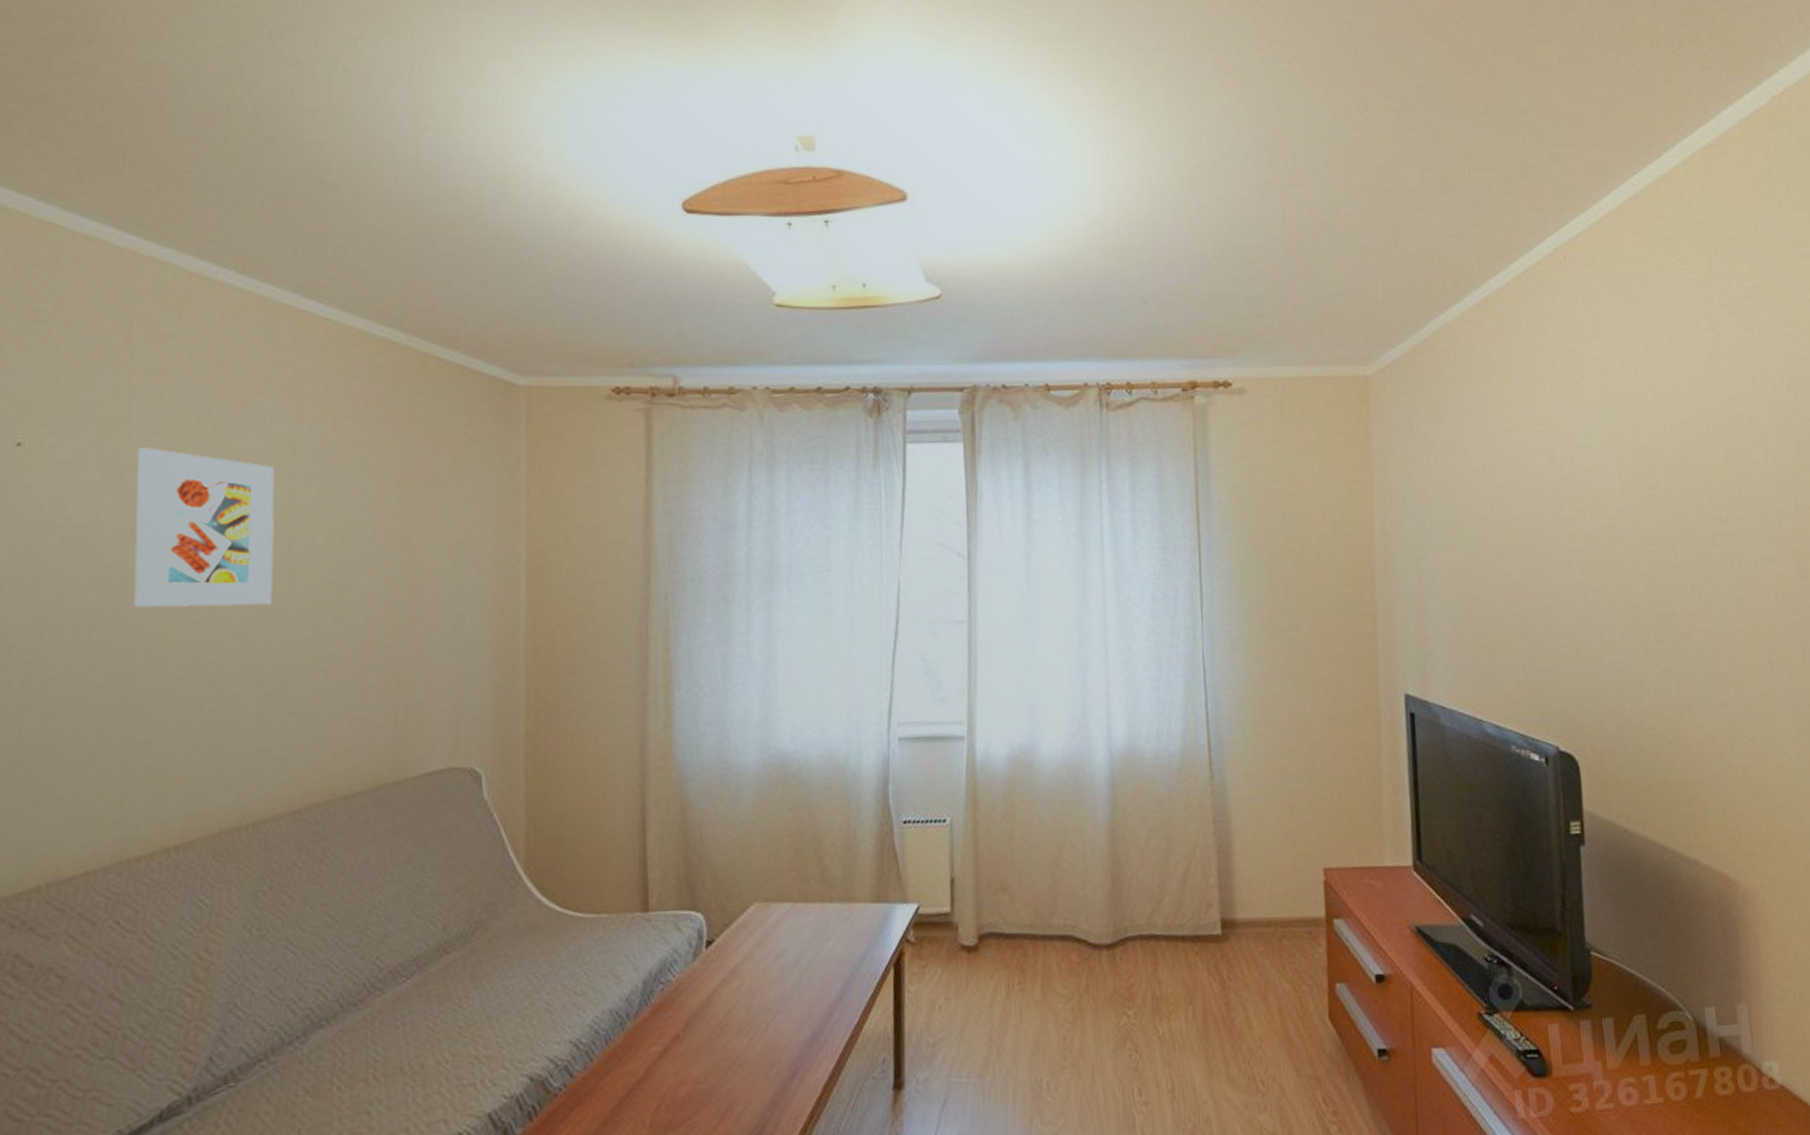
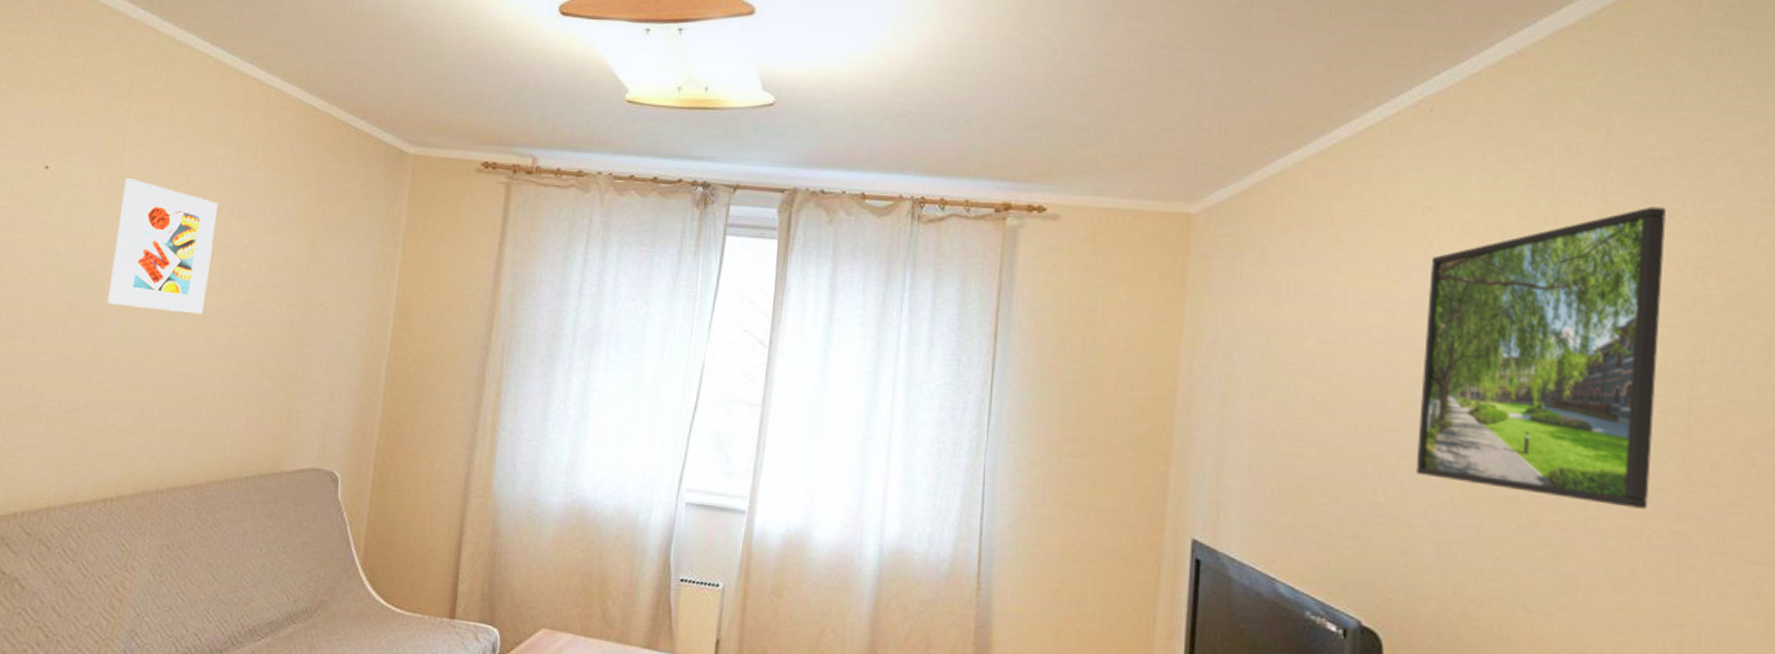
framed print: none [1580,332,1775,607] -> present [1416,206,1666,509]

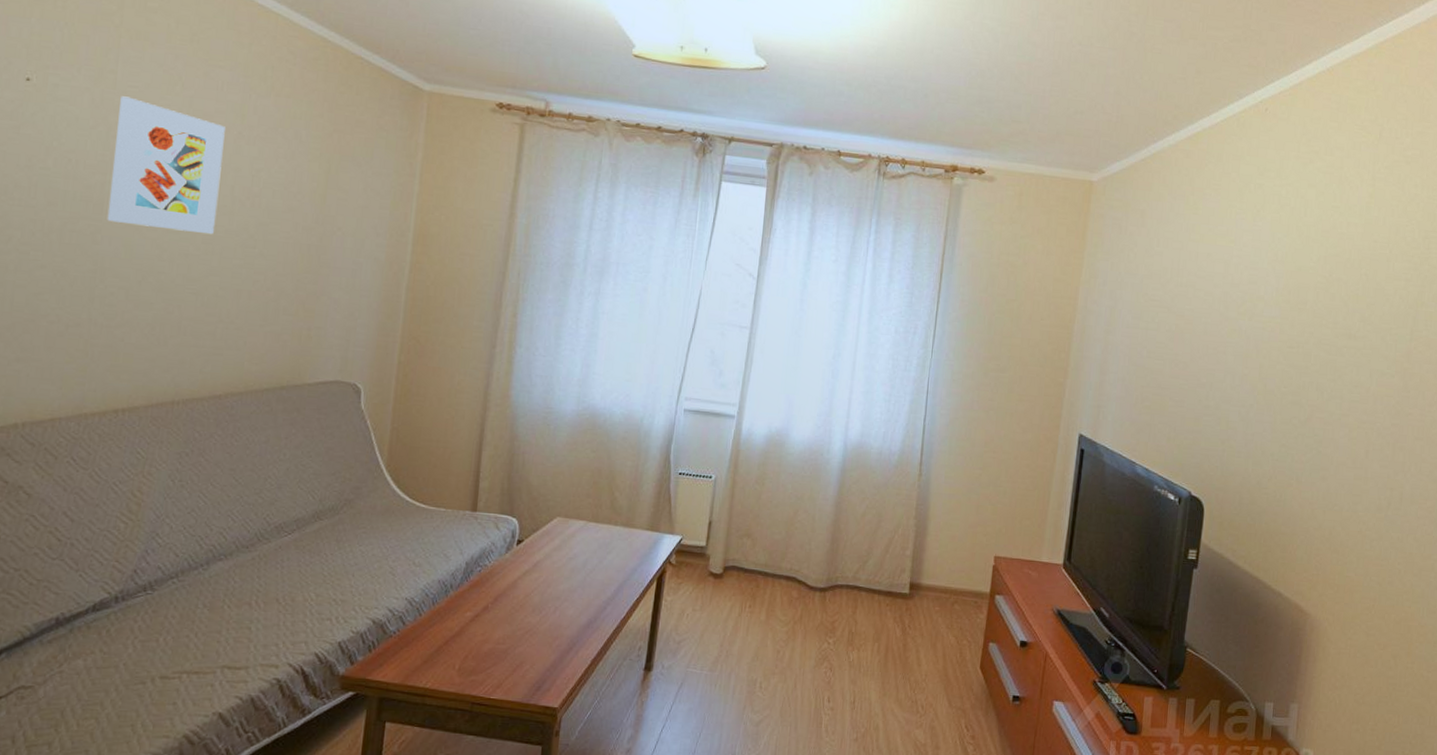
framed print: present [1416,206,1666,509] -> none [1235,191,1410,409]

